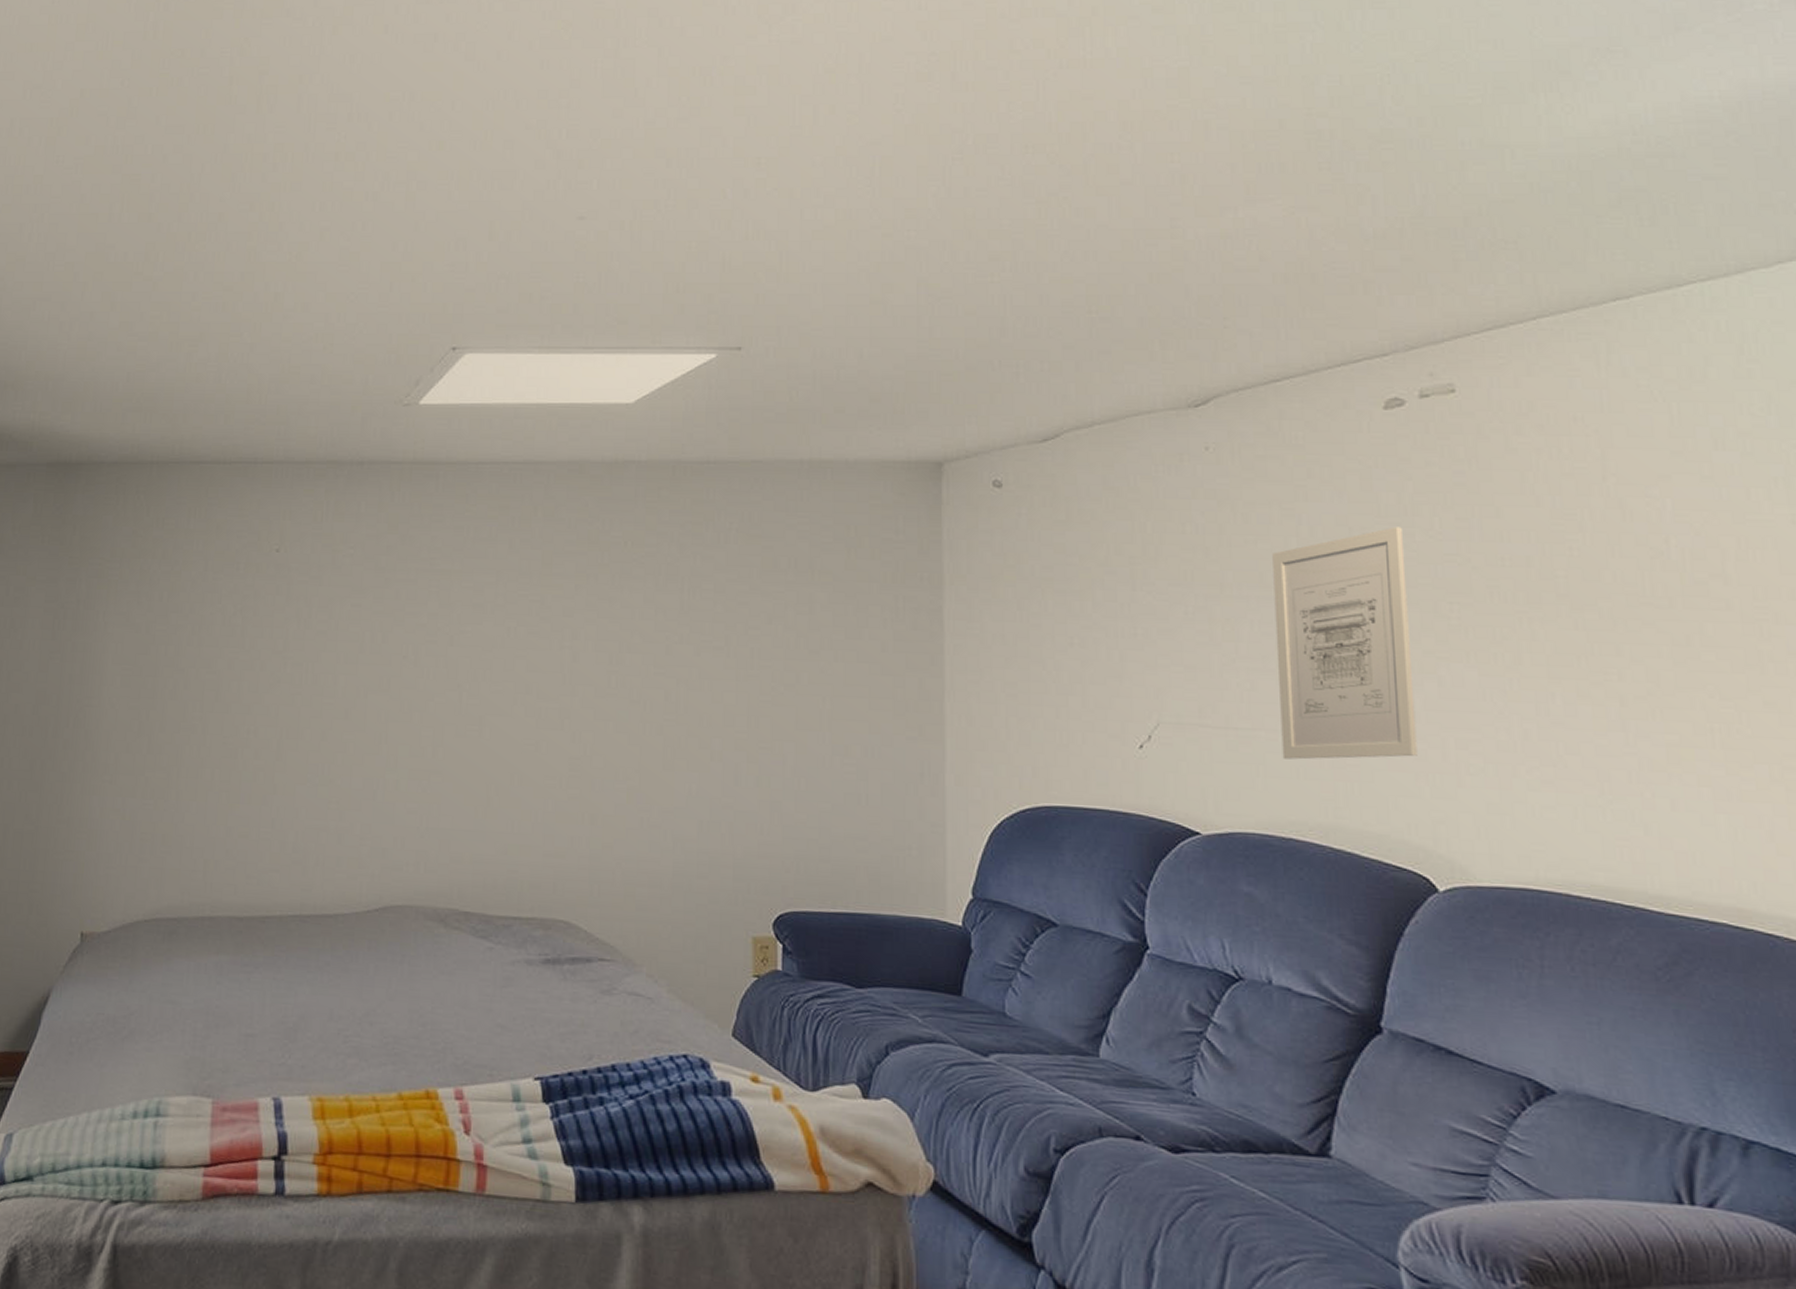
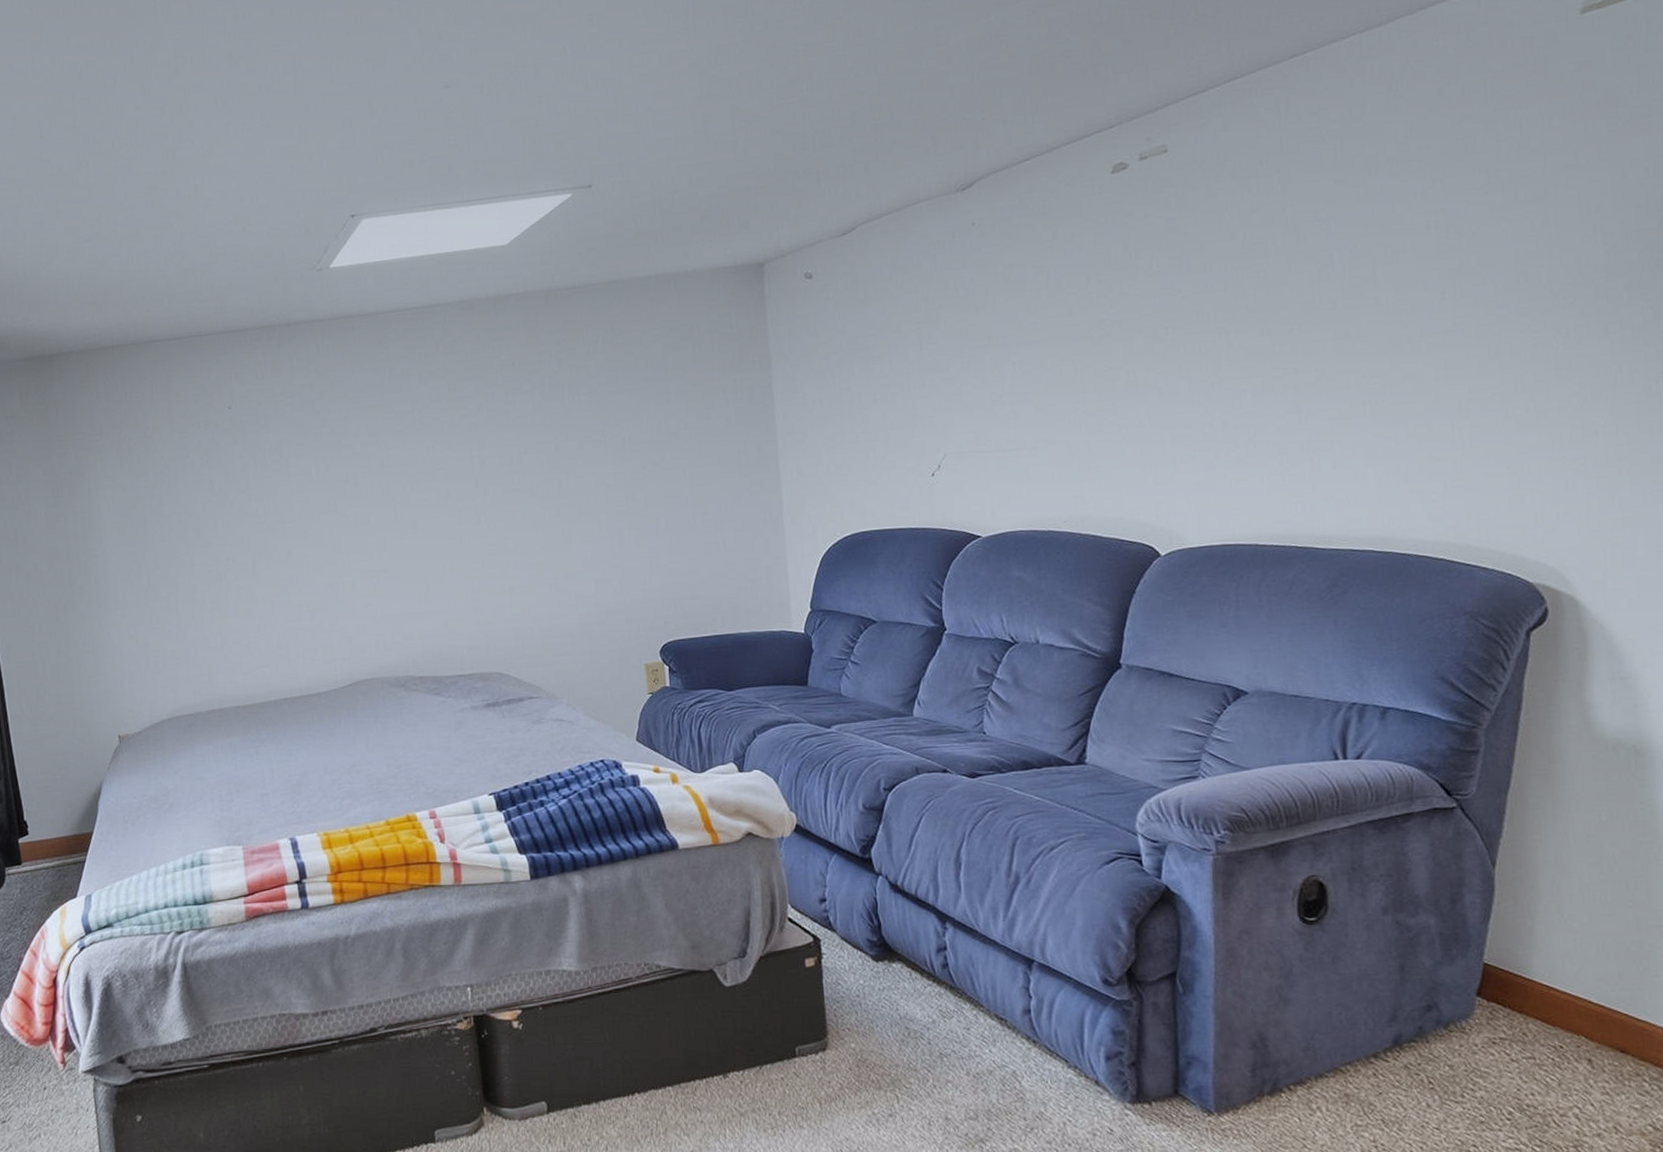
wall art: present [1272,527,1417,760] -> none [1028,270,1143,470]

